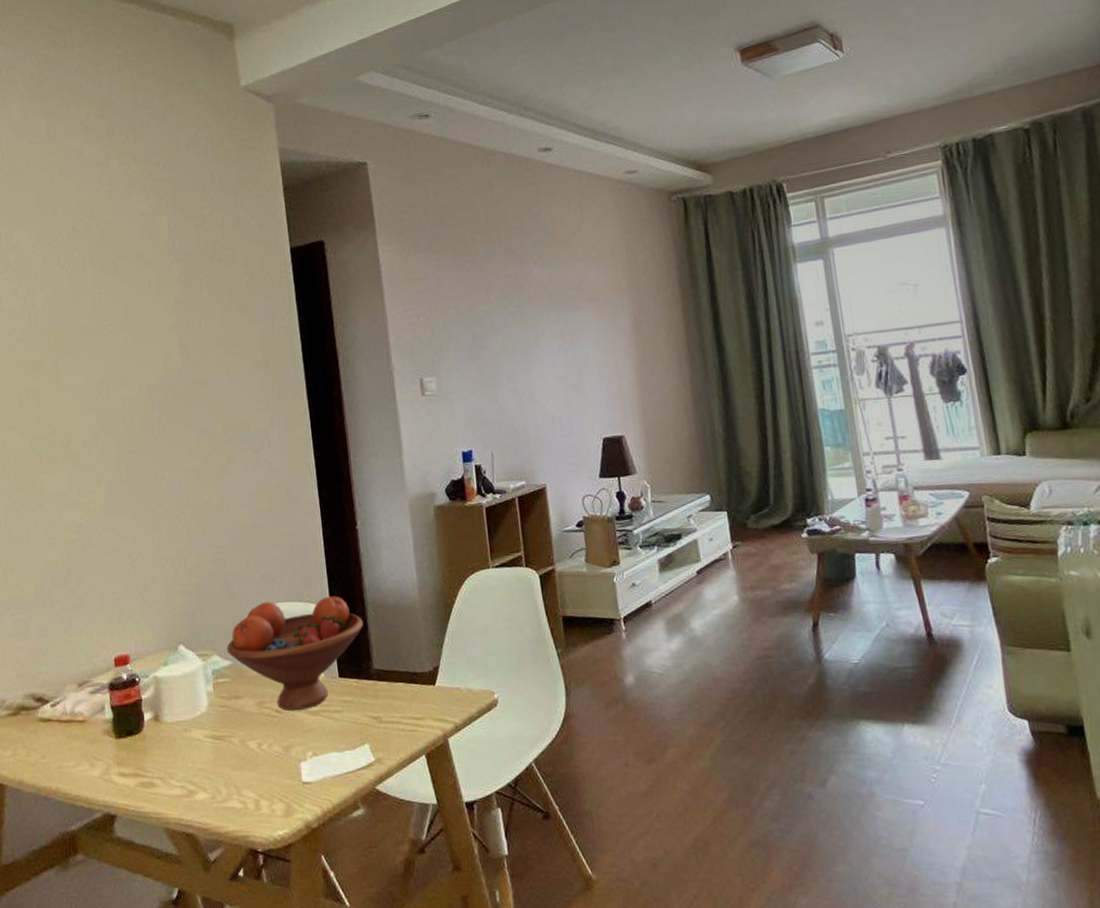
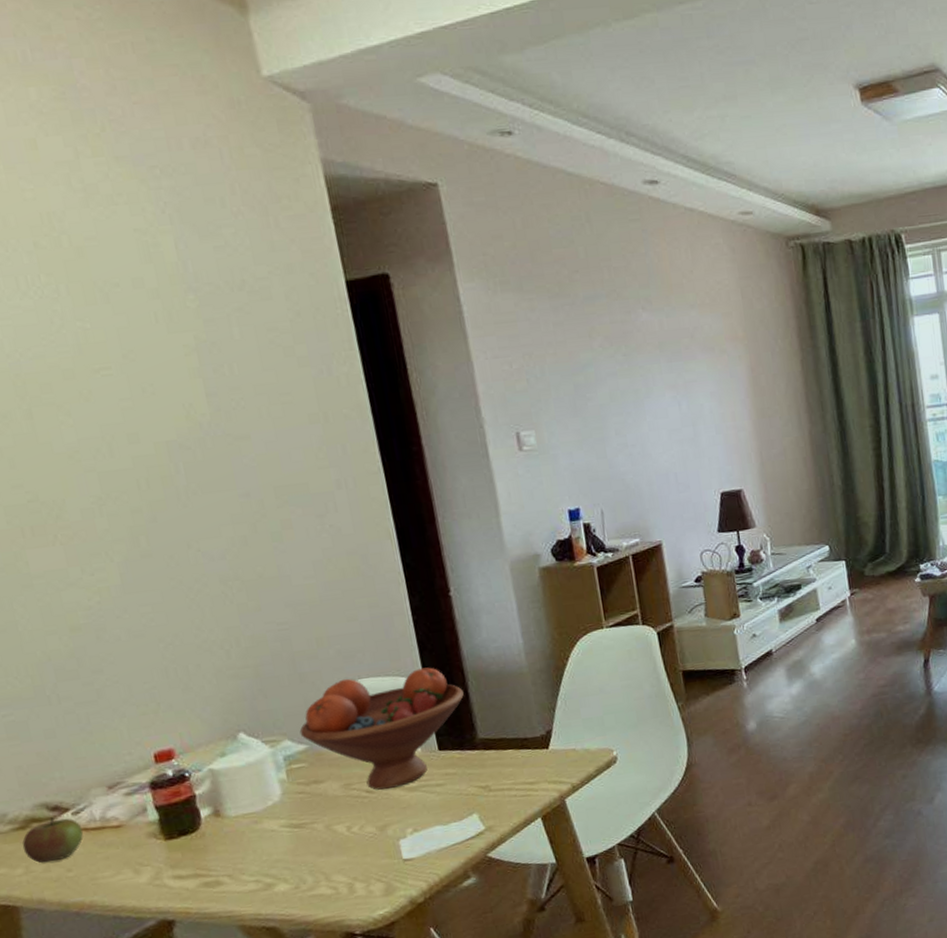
apple: none [13,707,57,748] -> present [22,817,84,863]

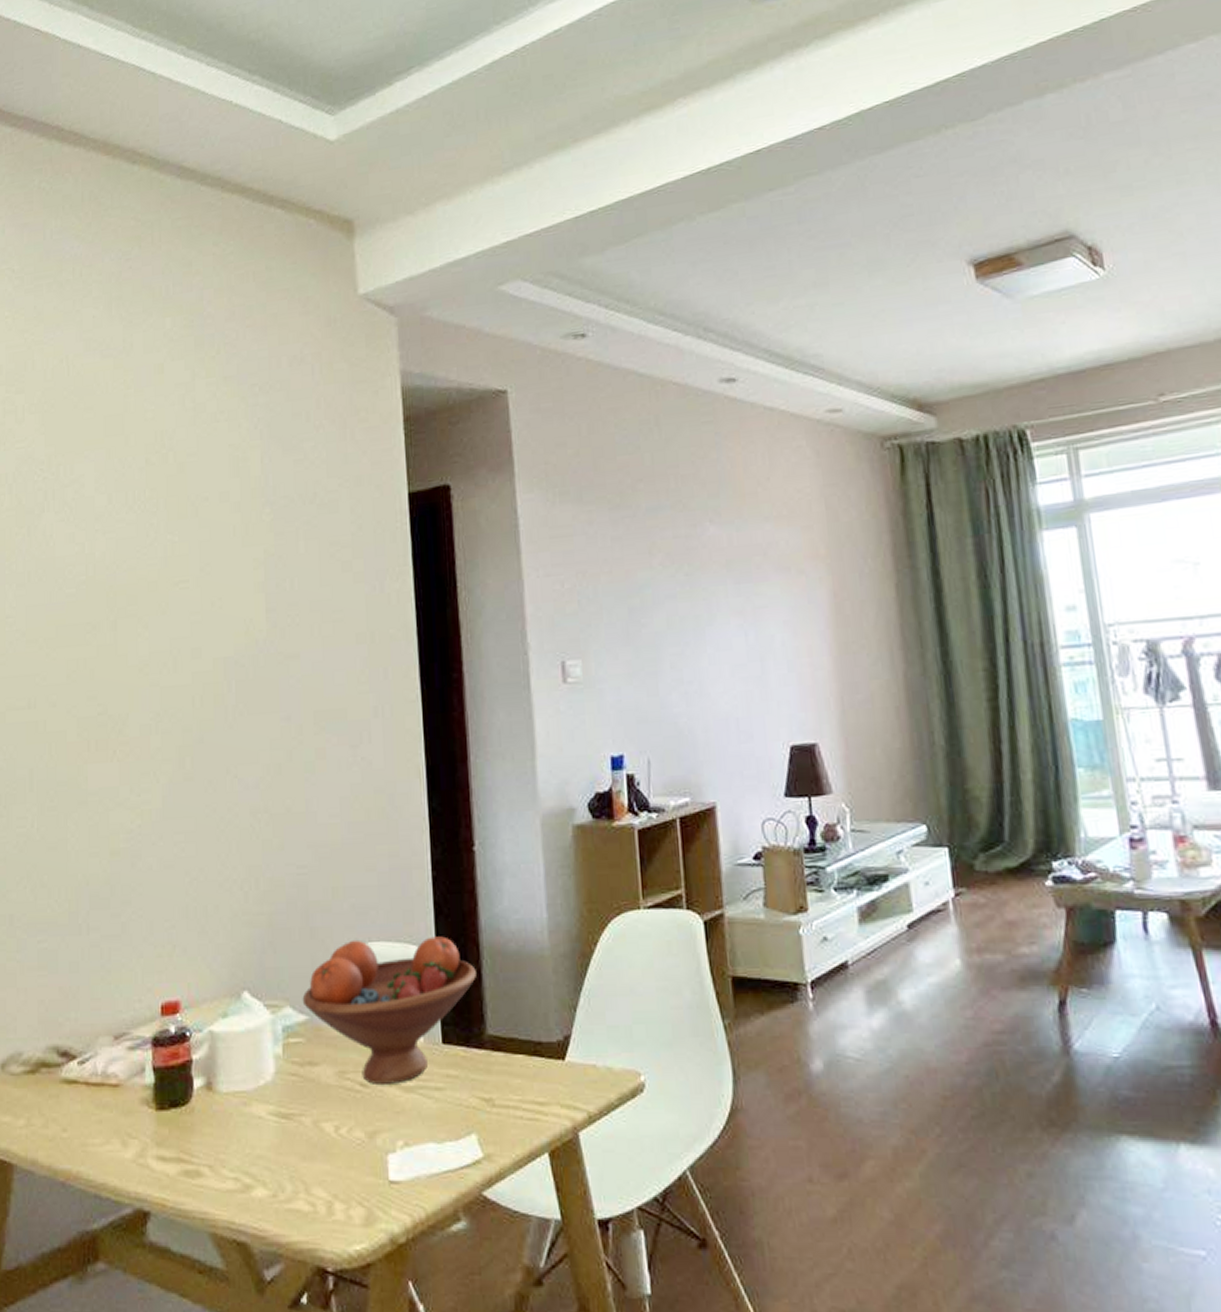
apple: present [22,817,84,863] -> none [29,1064,84,1117]

